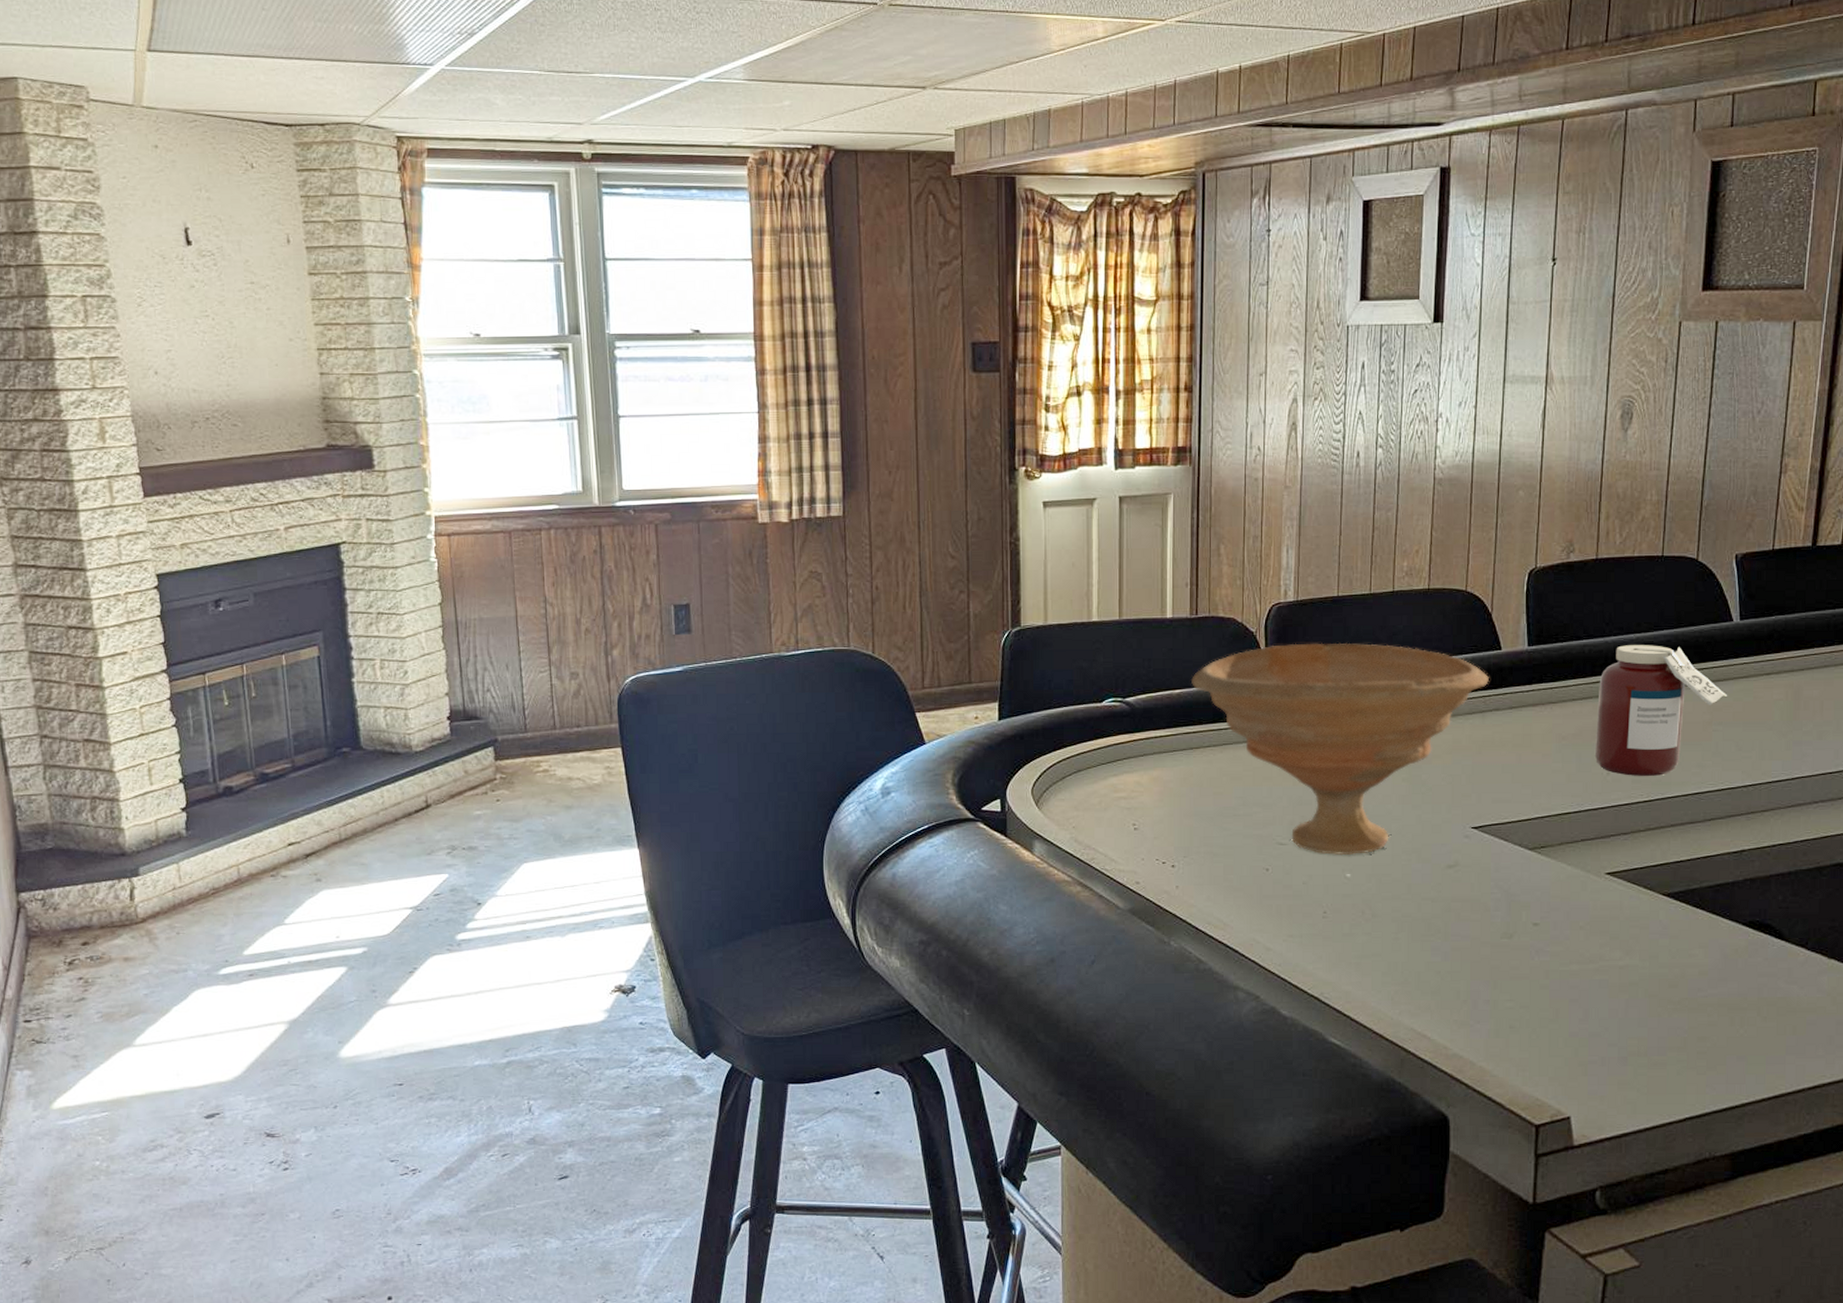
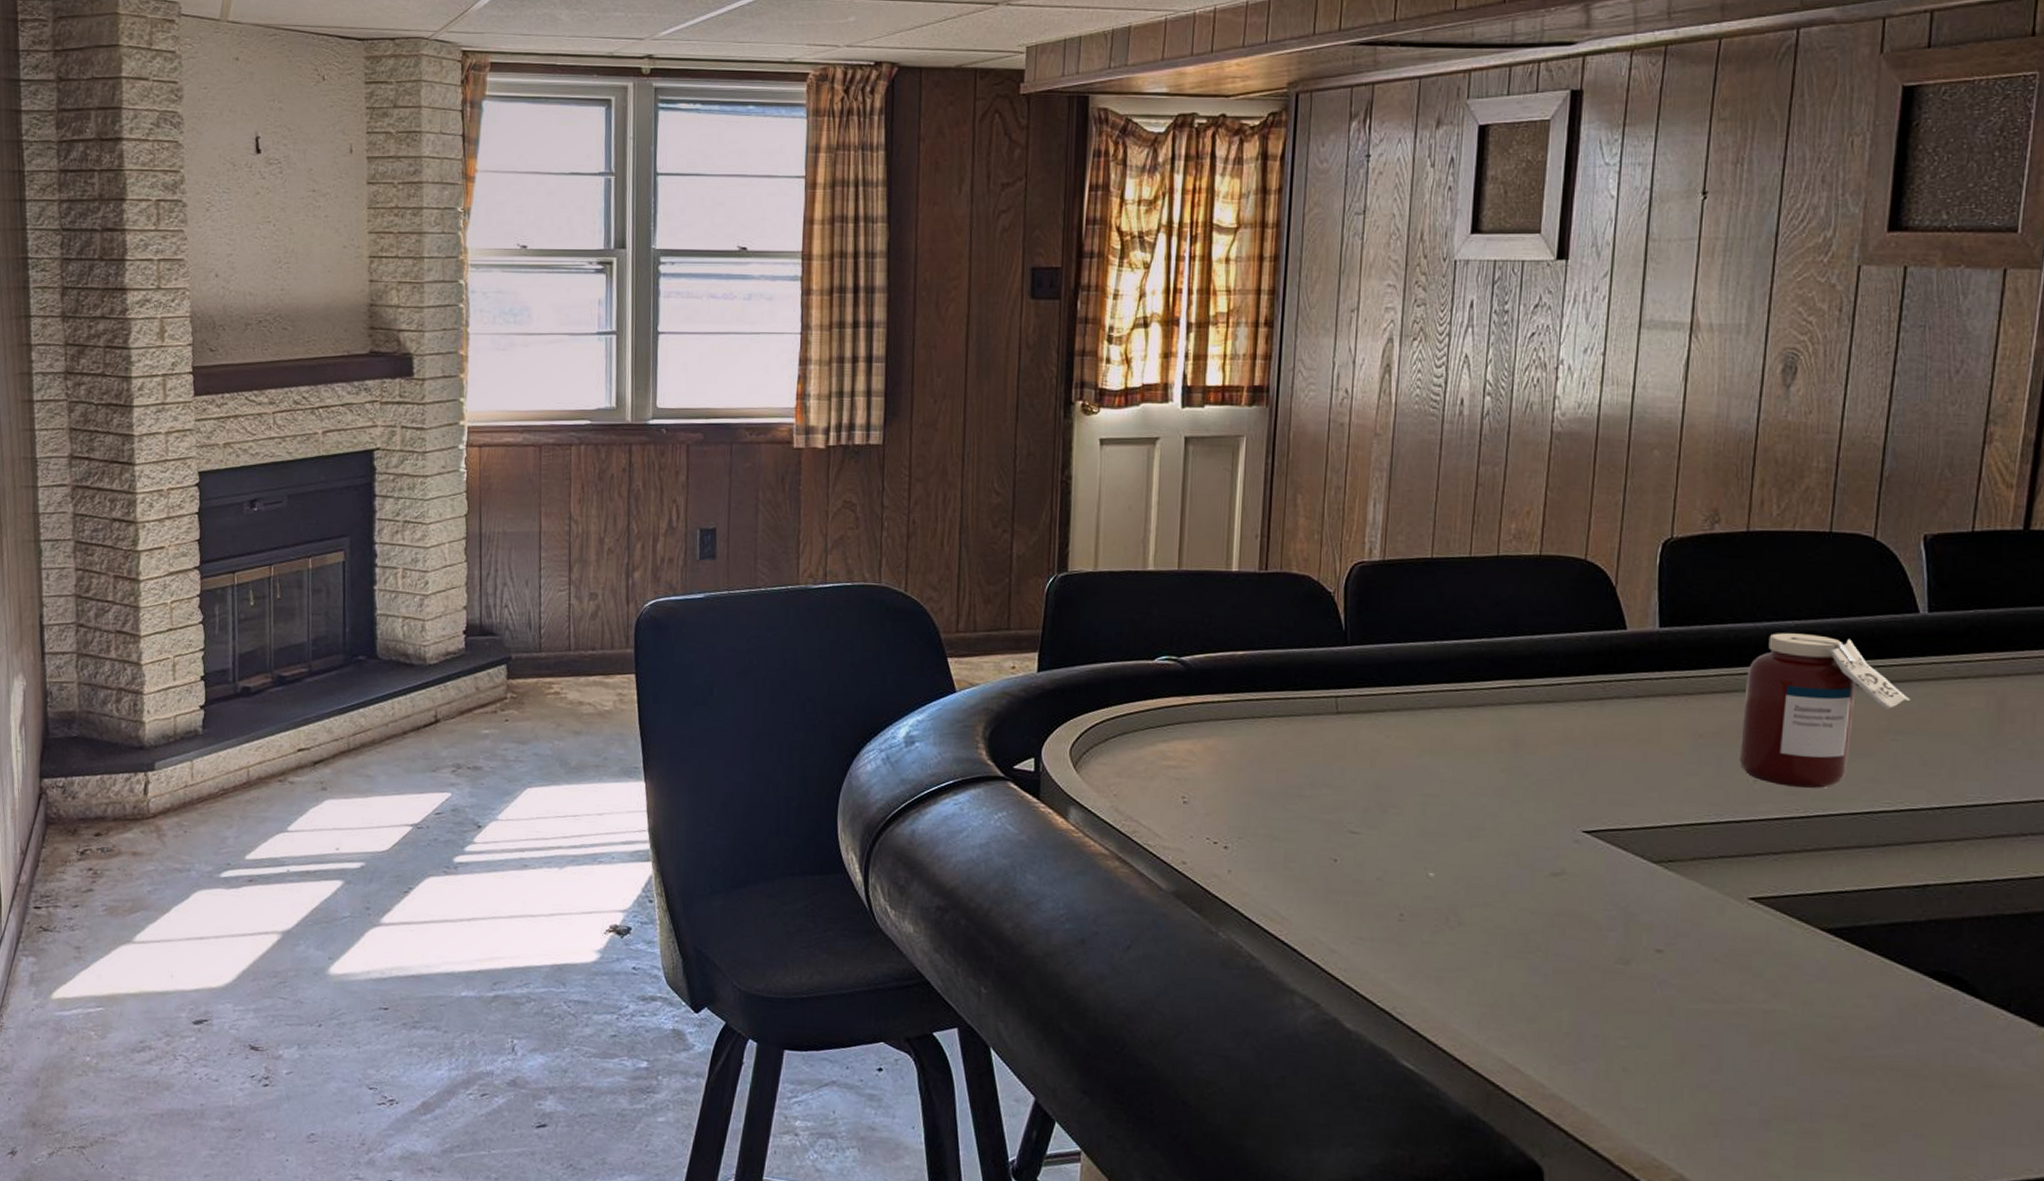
bowl: present [1191,642,1489,856] -> none [1257,607,1610,852]

